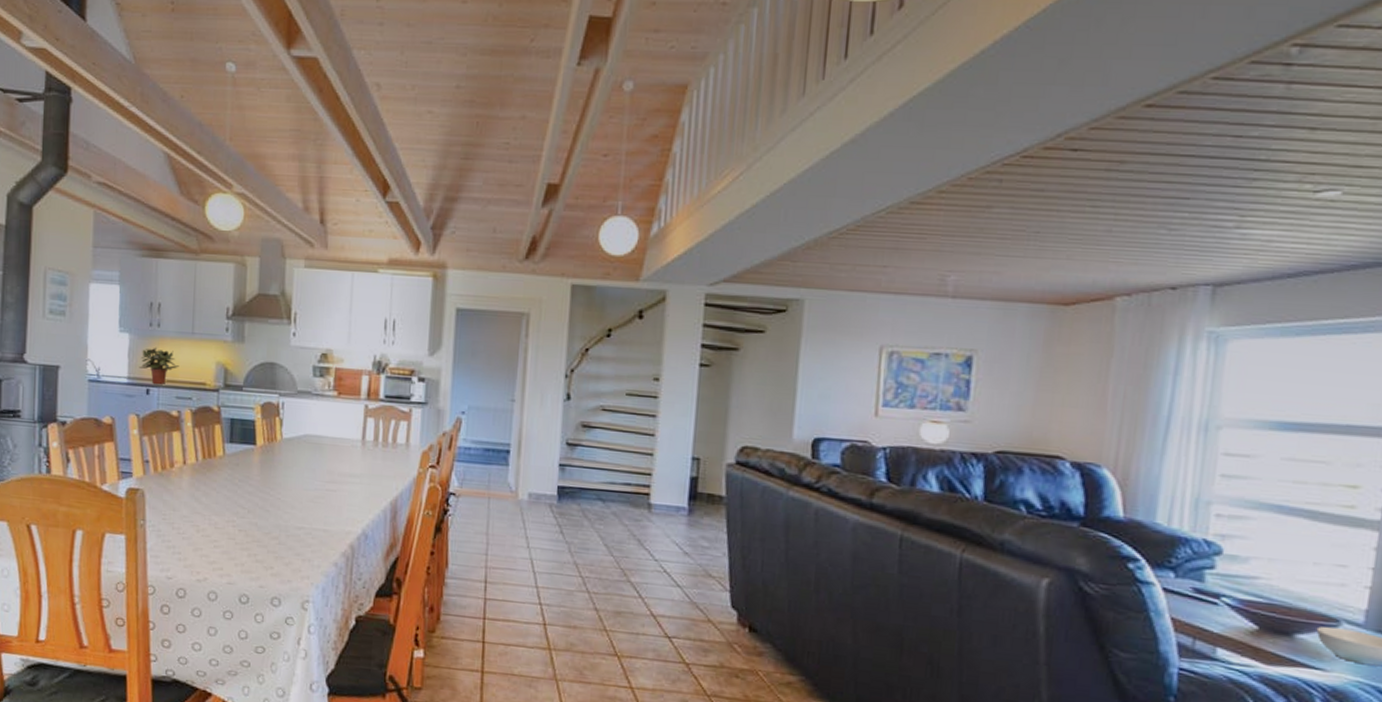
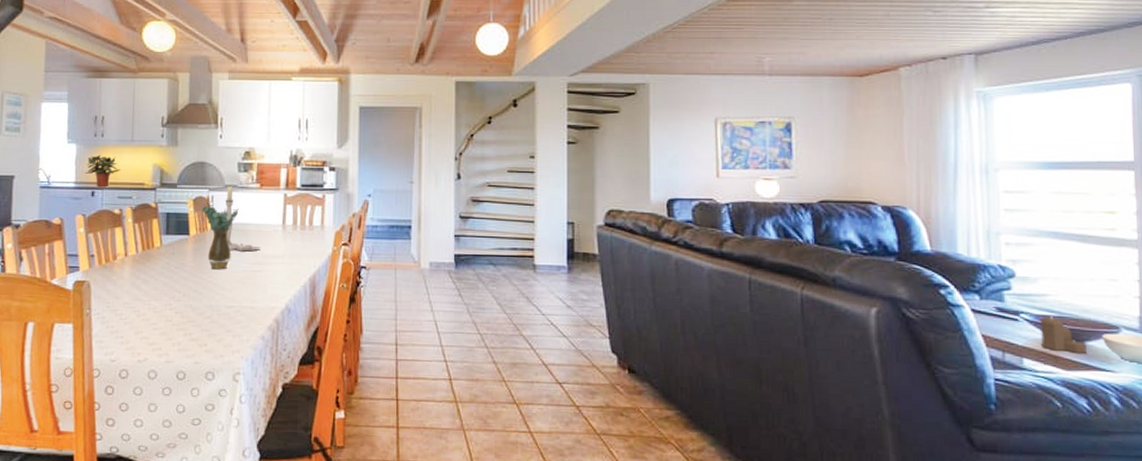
vase: none [270,409,313,486] -> present [201,202,239,270]
candlestick: none [297,391,337,468] -> present [225,185,261,252]
candle: none [1241,600,1296,649] -> present [1040,314,1087,355]

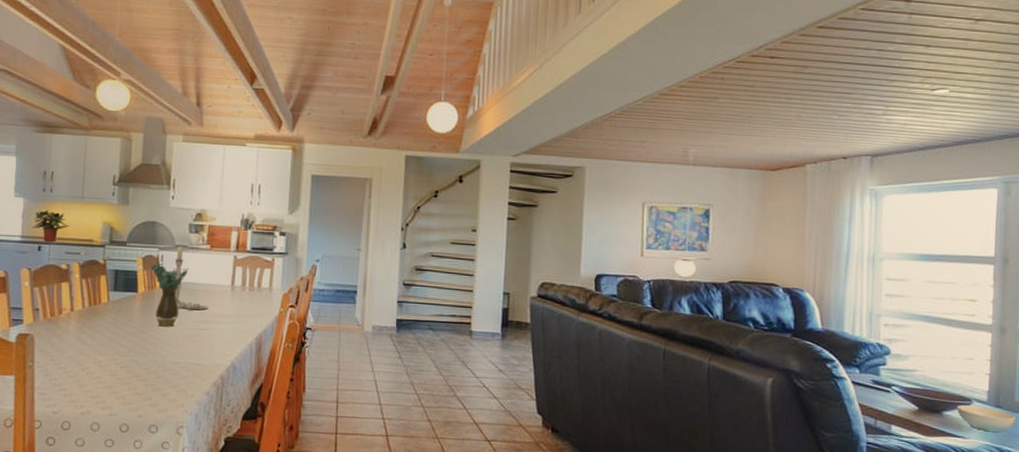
candle: present [1040,314,1087,355] -> none [907,387,944,423]

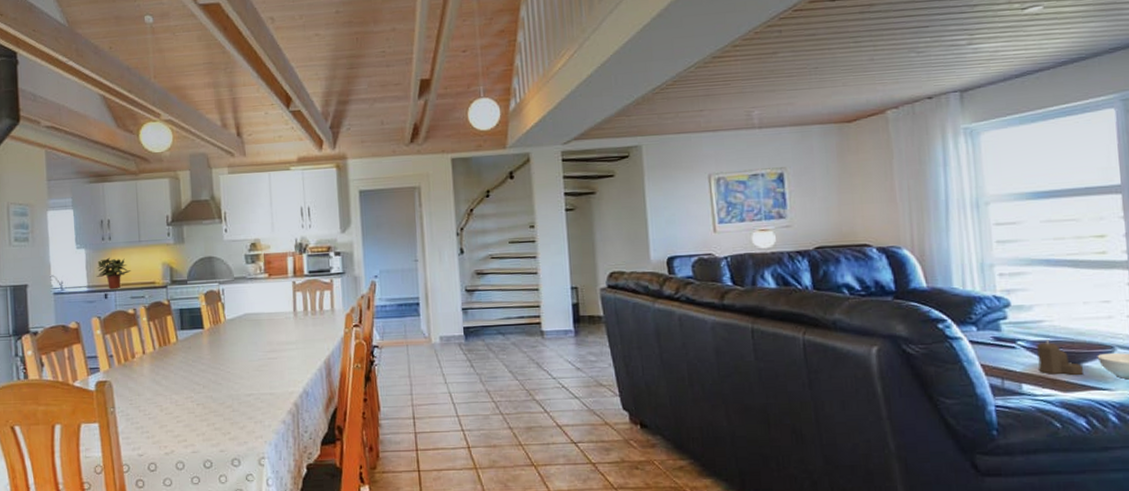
vase: present [150,261,188,327] -> none [213,296,250,360]
candlestick: present [174,245,209,311] -> none [235,277,275,341]
candle: none [907,387,944,423] -> present [1037,340,1083,376]

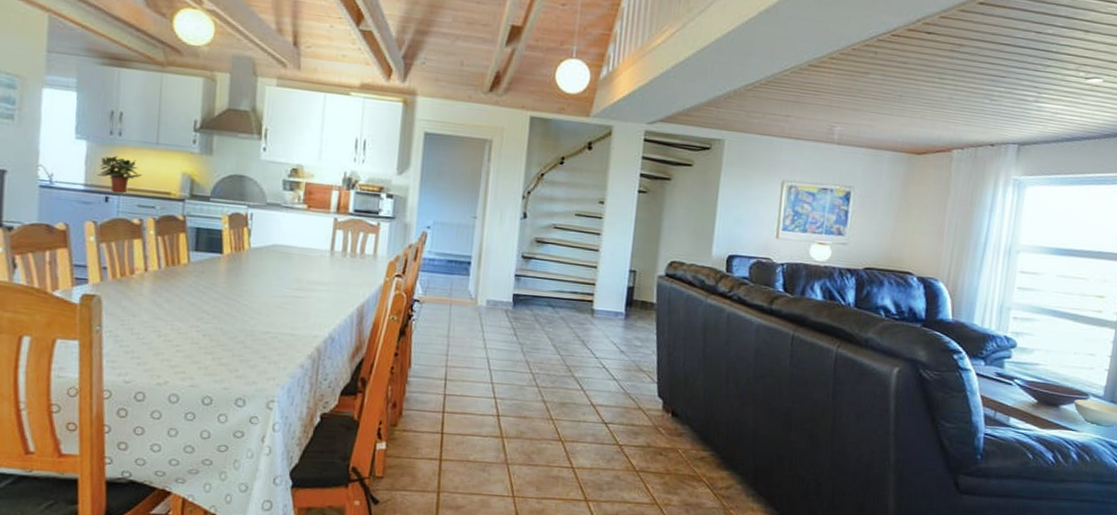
candle: present [1037,340,1083,376] -> none [1026,381,1061,416]

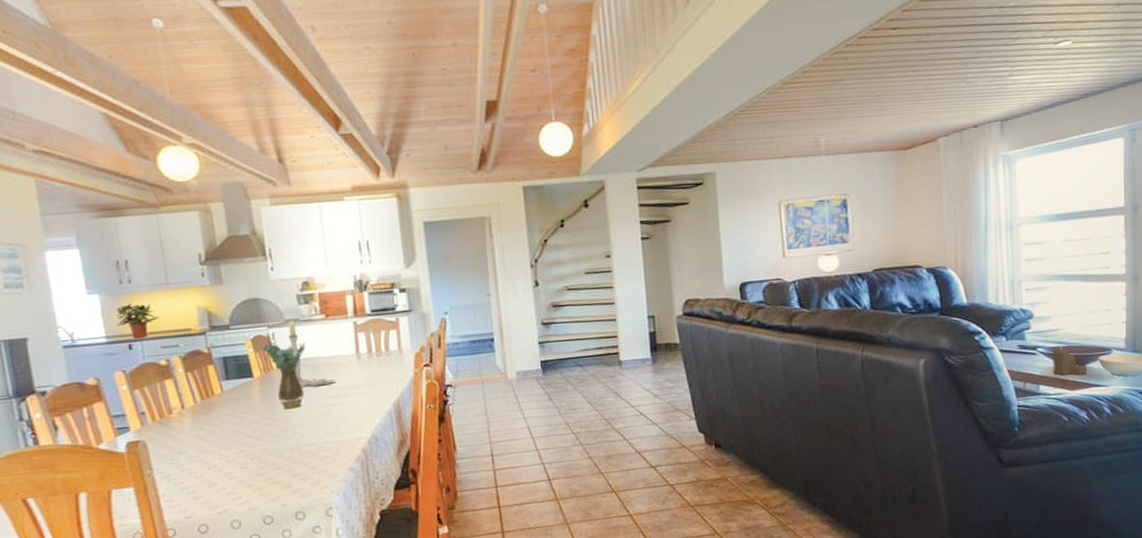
vase: none [238,220,282,293] -> present [262,341,306,409]
candlestick: none [265,203,305,276] -> present [287,319,336,388]
candle: none [1026,381,1061,416] -> present [1053,345,1087,376]

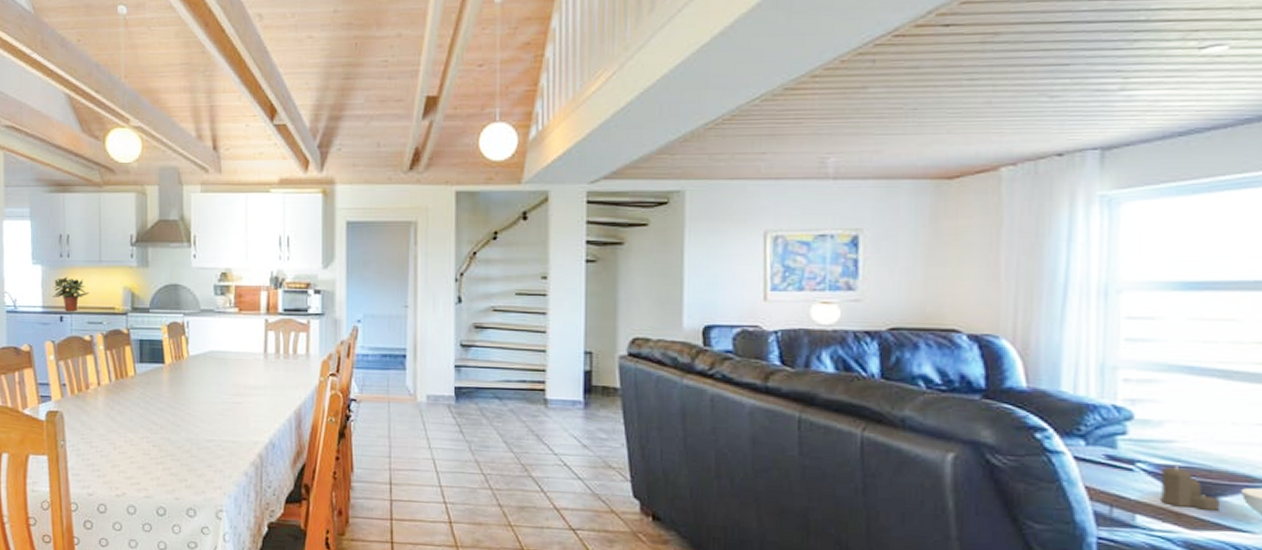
vase: present [262,341,306,409] -> none [176,328,216,401]
candlestick: present [287,319,336,388] -> none [201,310,241,382]

